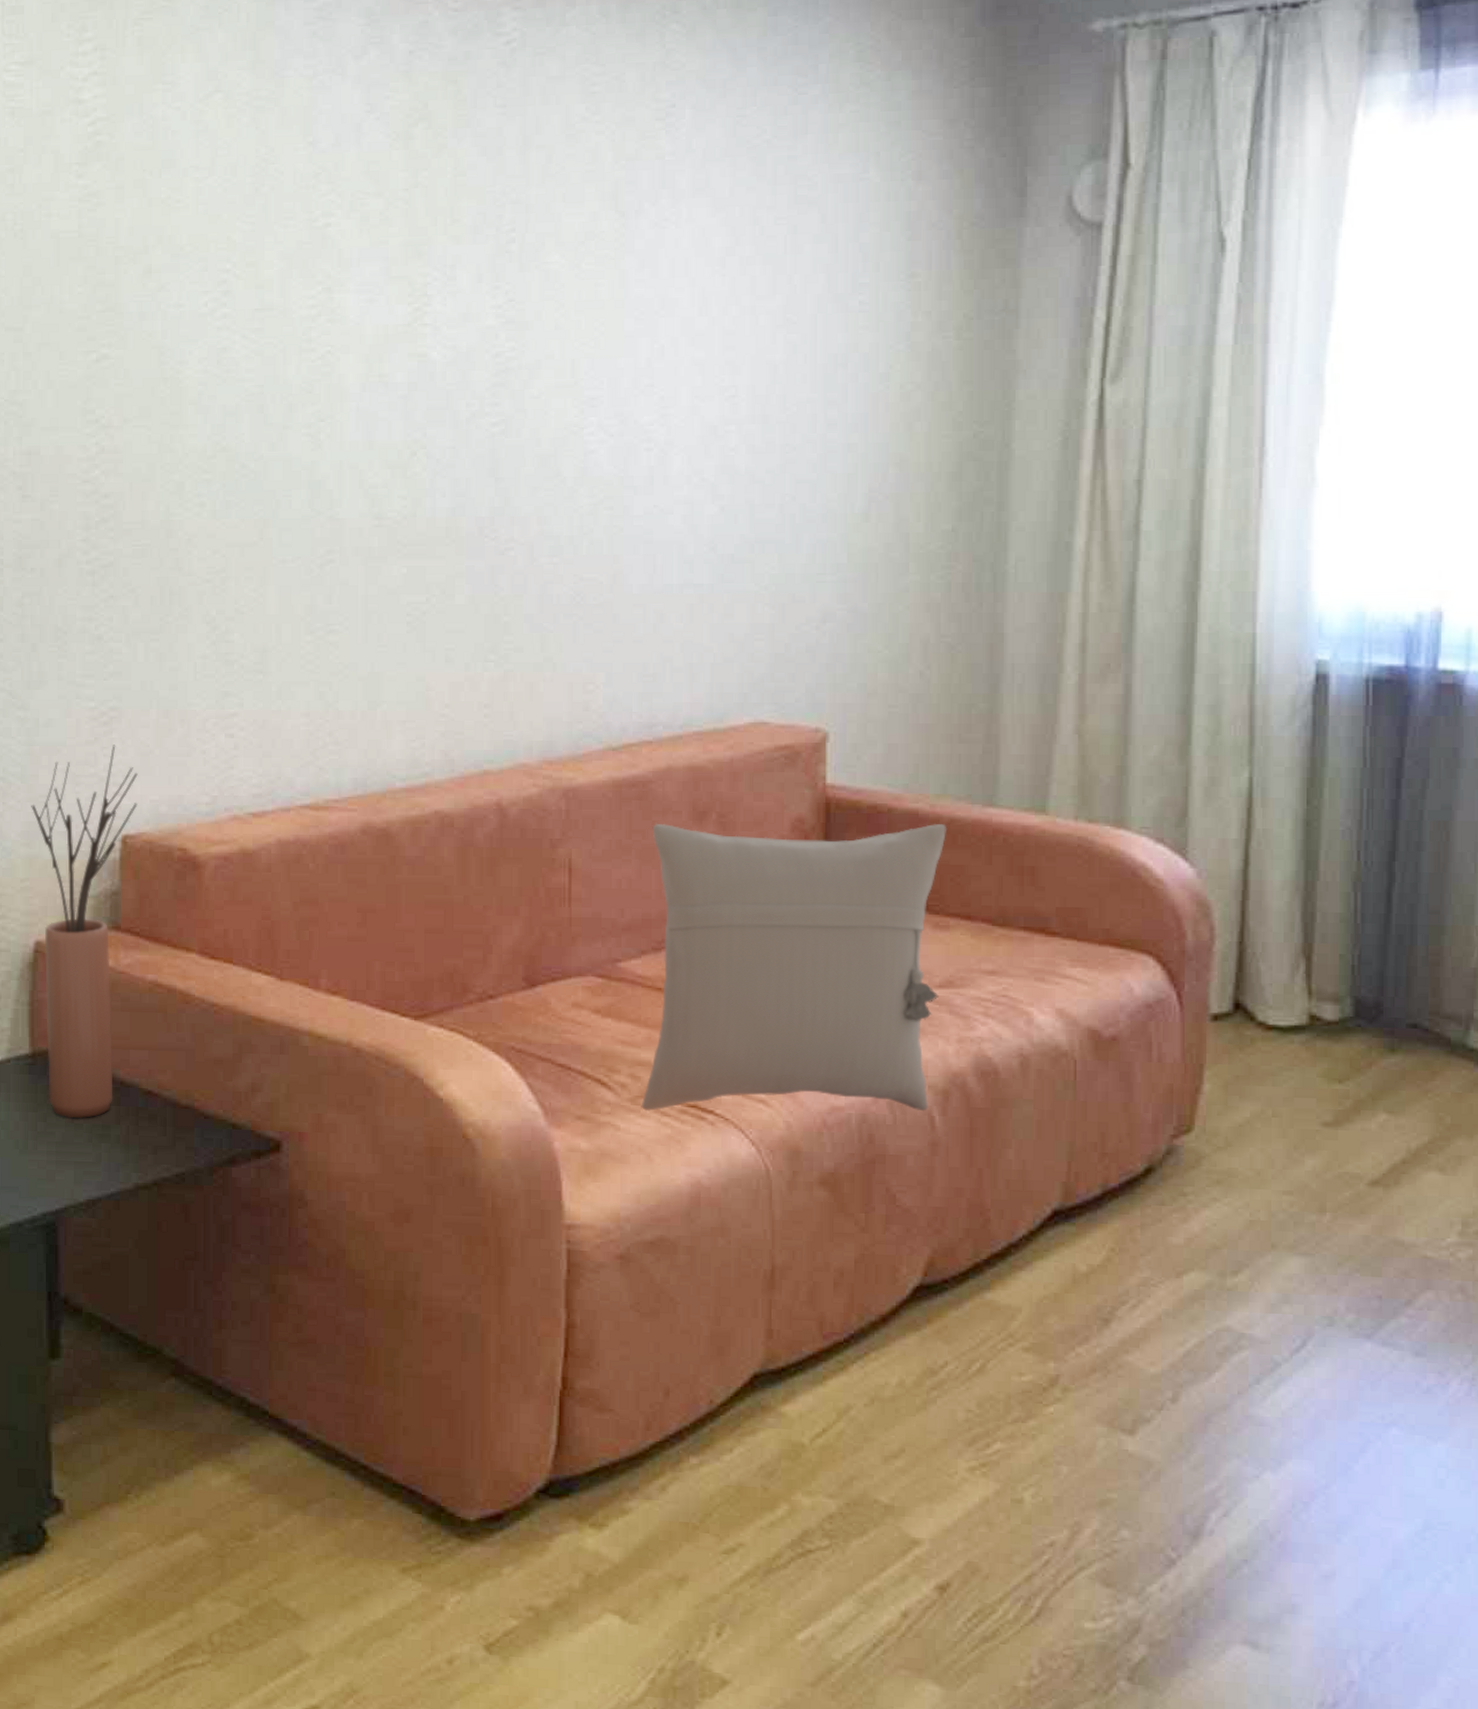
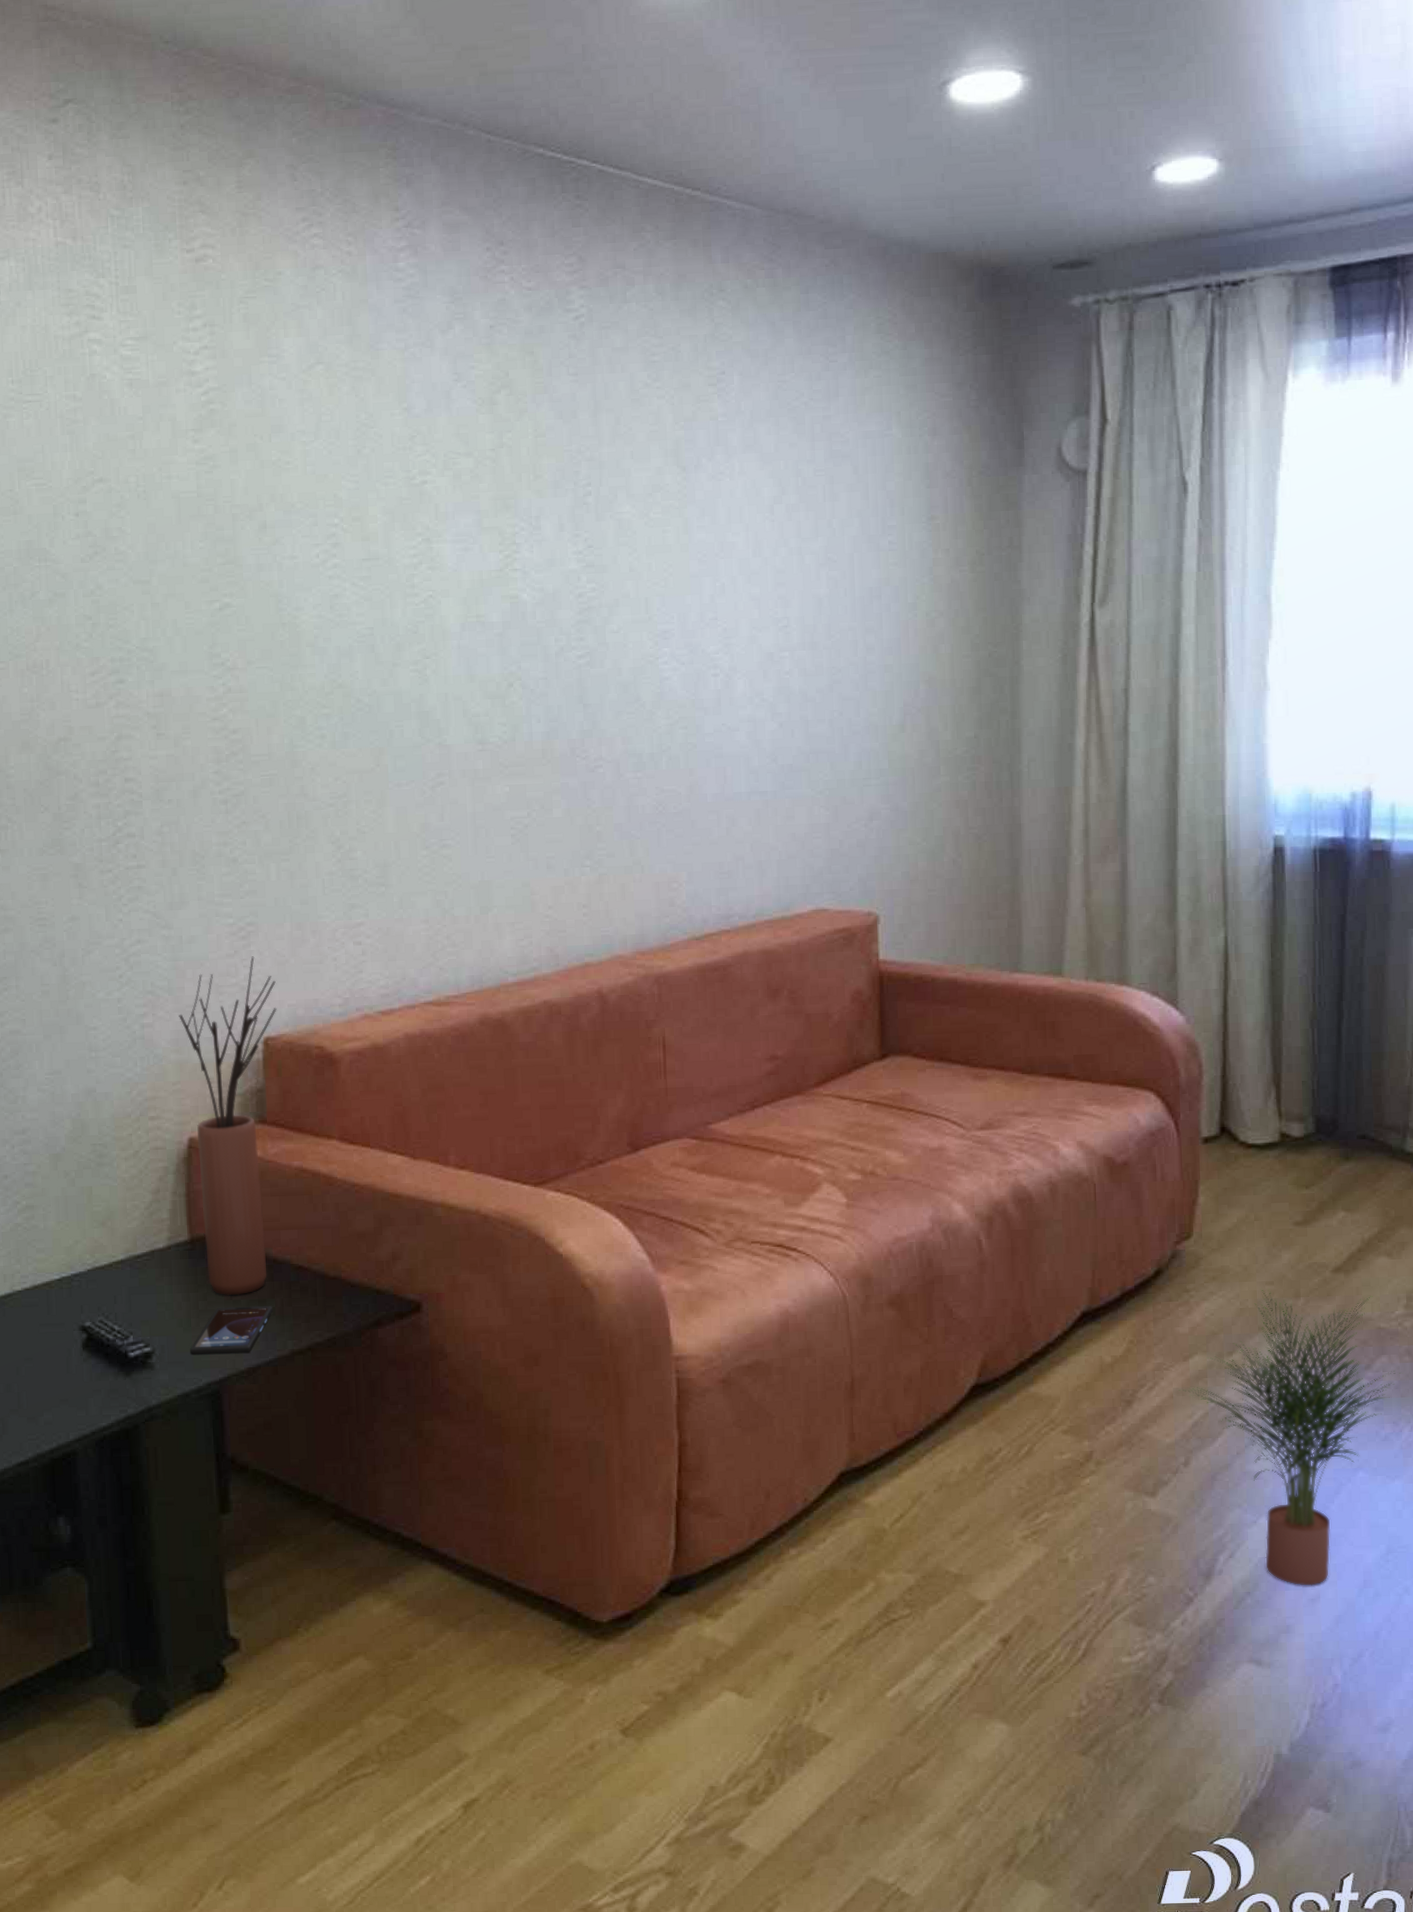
smartphone: none [26,1131,118,1183] -> present [190,1305,273,1355]
pillow: present [642,823,948,1112] -> none [733,989,982,1252]
potted plant: none [1168,1199,1454,1560] -> present [1178,1289,1403,1586]

